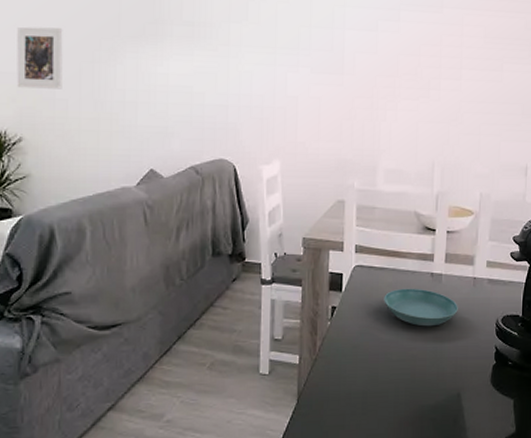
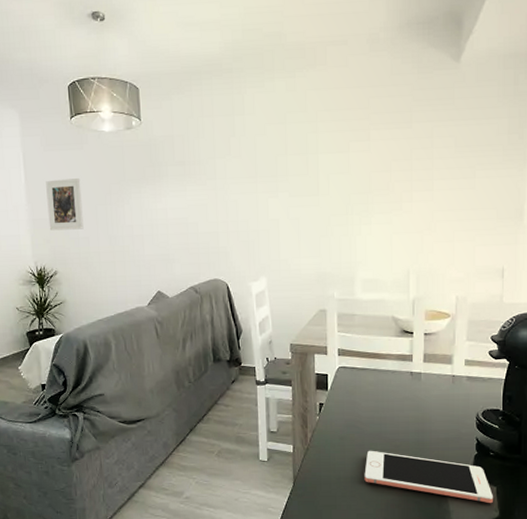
cell phone: none [377,360,510,419] -> present [364,450,493,504]
saucer: present [384,288,458,327] -> none [366,386,438,421]

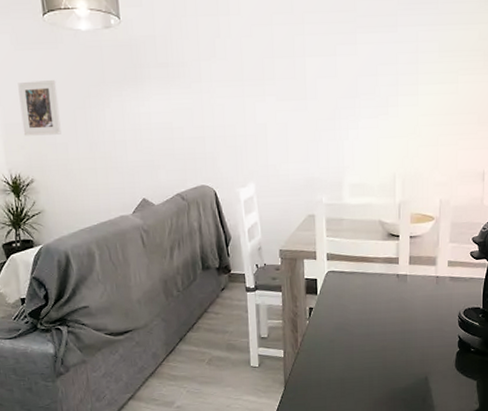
cell phone: present [364,450,493,504] -> none [353,351,474,397]

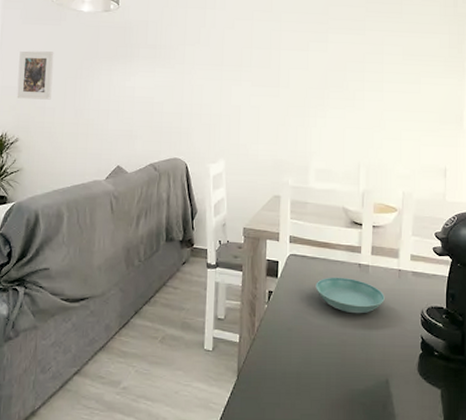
saucer: none [355,288,423,321] -> present [315,277,385,314]

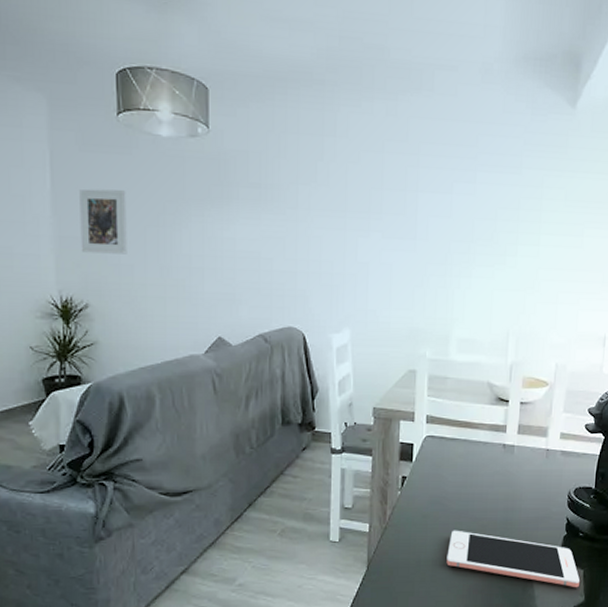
cell phone: none [310,344,437,408] -> present [446,530,580,588]
saucer: present [315,277,385,314] -> none [454,459,530,497]

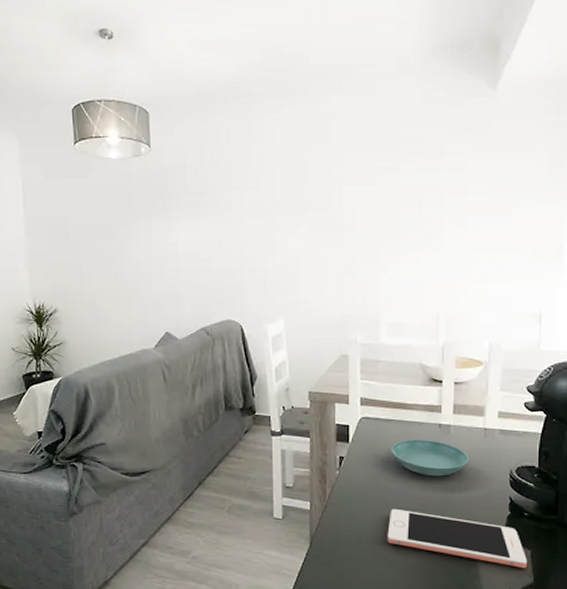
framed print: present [79,189,127,254] -> none [46,209,87,265]
saucer: none [454,459,530,497] -> present [391,439,468,477]

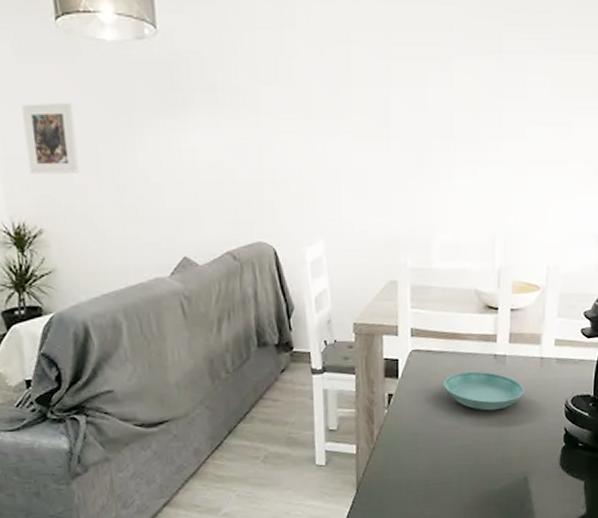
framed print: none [46,209,87,265] -> present [22,103,79,174]
cell phone: present [387,508,527,569] -> none [439,446,580,501]

